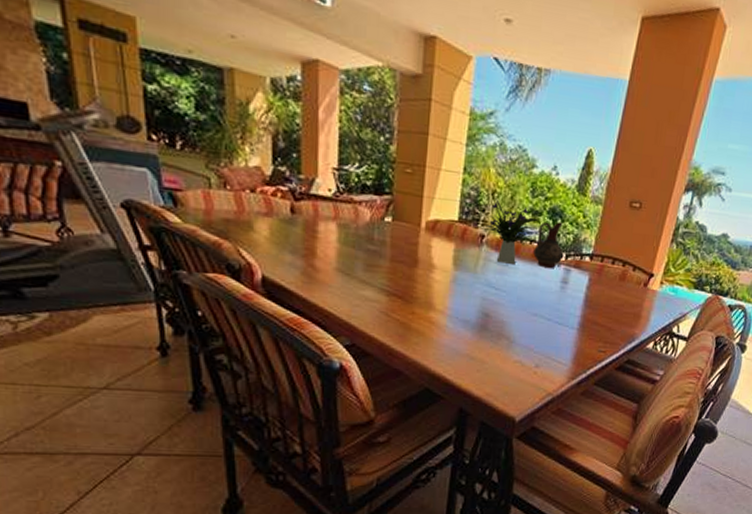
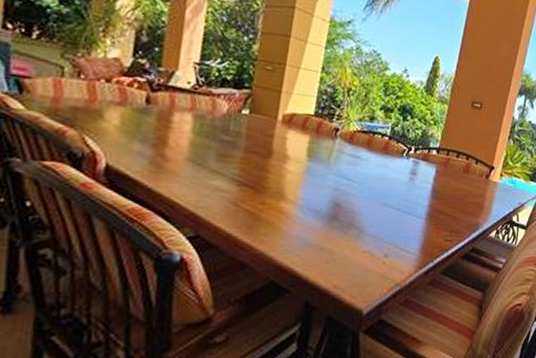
flower arrangement: present [483,199,541,264] -> none [338,96,392,156]
pitcher: present [533,221,563,268] -> none [384,118,412,160]

